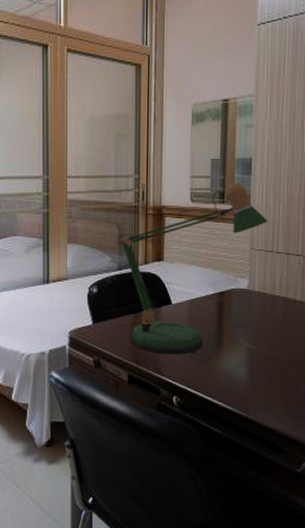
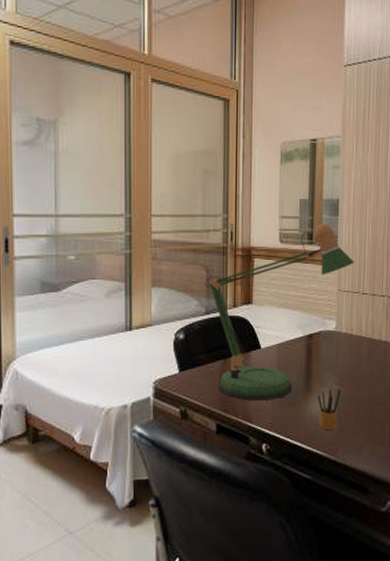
pencil box: none [229,341,254,387] -> present [318,384,341,430]

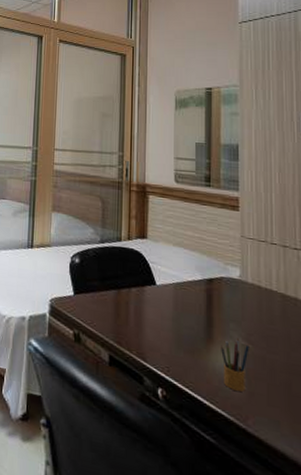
desk lamp: present [204,223,355,401] -> none [99,167,260,342]

